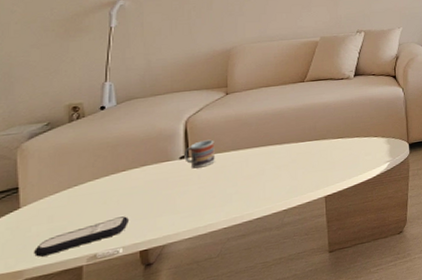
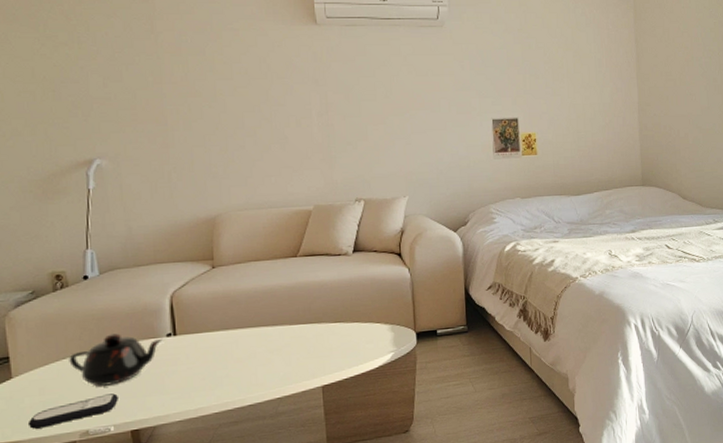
teapot: none [81,158,176,211] -> present [69,333,163,387]
cup: present [184,139,215,169] -> none [171,317,203,348]

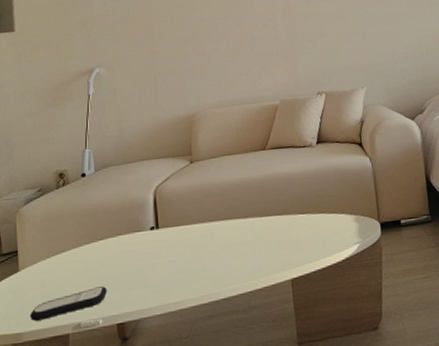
teapot: present [69,333,163,387] -> none [67,227,147,280]

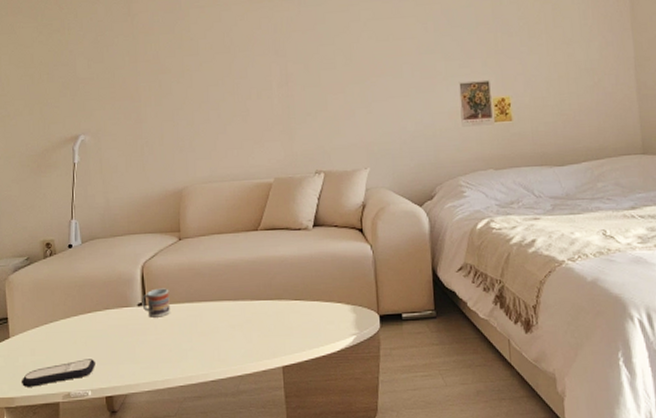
cup: none [154,210,182,241] -> present [142,288,170,318]

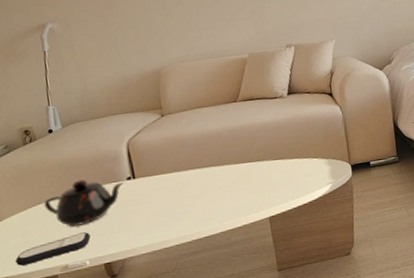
teapot: none [55,300,134,352] -> present [44,179,124,227]
cup: present [142,288,170,318] -> none [130,161,160,189]

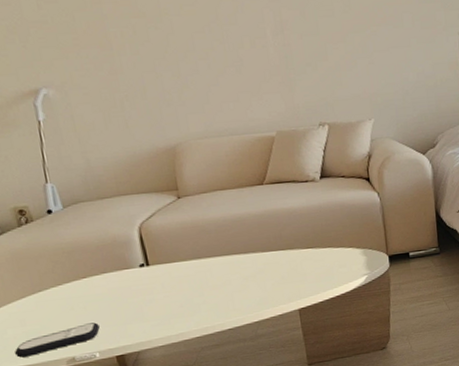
teapot: present [44,179,124,227] -> none [45,265,136,317]

